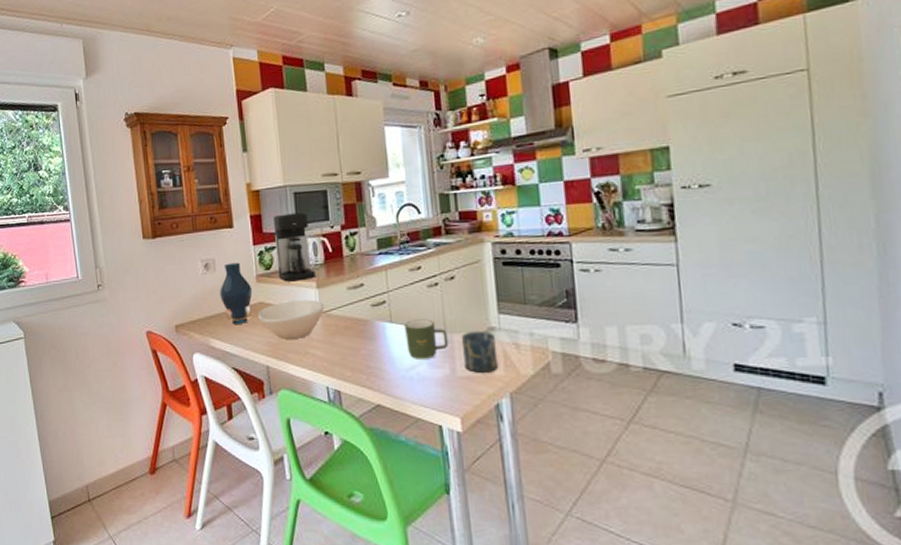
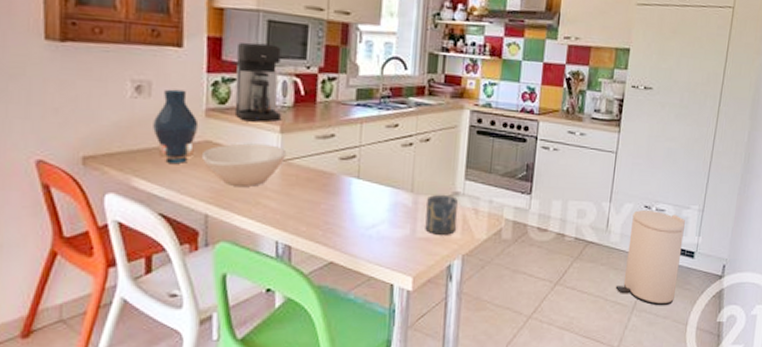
mug: present [404,319,449,359] -> none [370,177,414,218]
pedal bin: none [712,328,807,447] -> present [615,210,685,305]

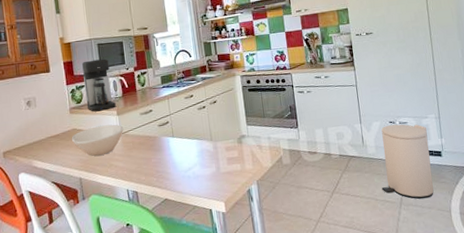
vase: present [153,89,199,163] -> none [40,99,67,148]
cup: present [425,194,458,235] -> none [223,138,249,169]

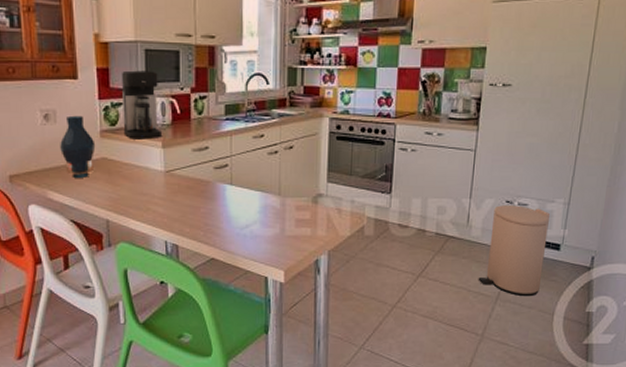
vase: none [40,99,67,148] -> present [60,115,96,178]
bowl: present [71,124,124,156] -> none [99,158,169,195]

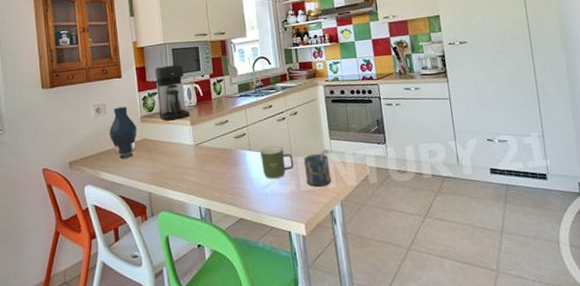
mug: none [243,183,281,219] -> present [260,146,294,179]
cup: none [293,196,323,233] -> present [304,153,332,187]
pedal bin: present [478,205,550,296] -> none [478,142,539,227]

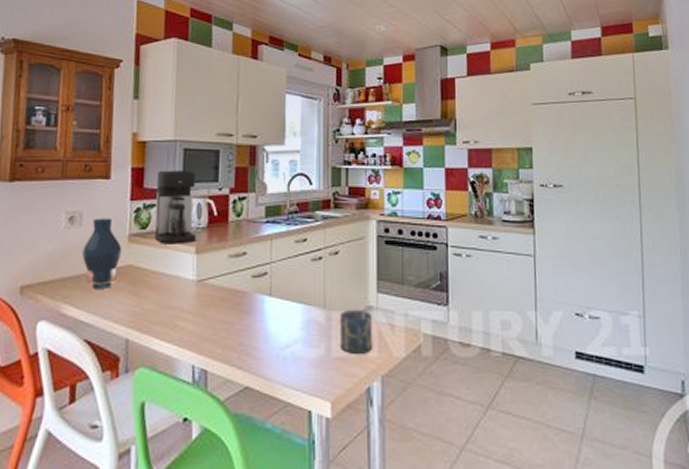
mug: present [260,146,294,179] -> none [283,294,326,337]

